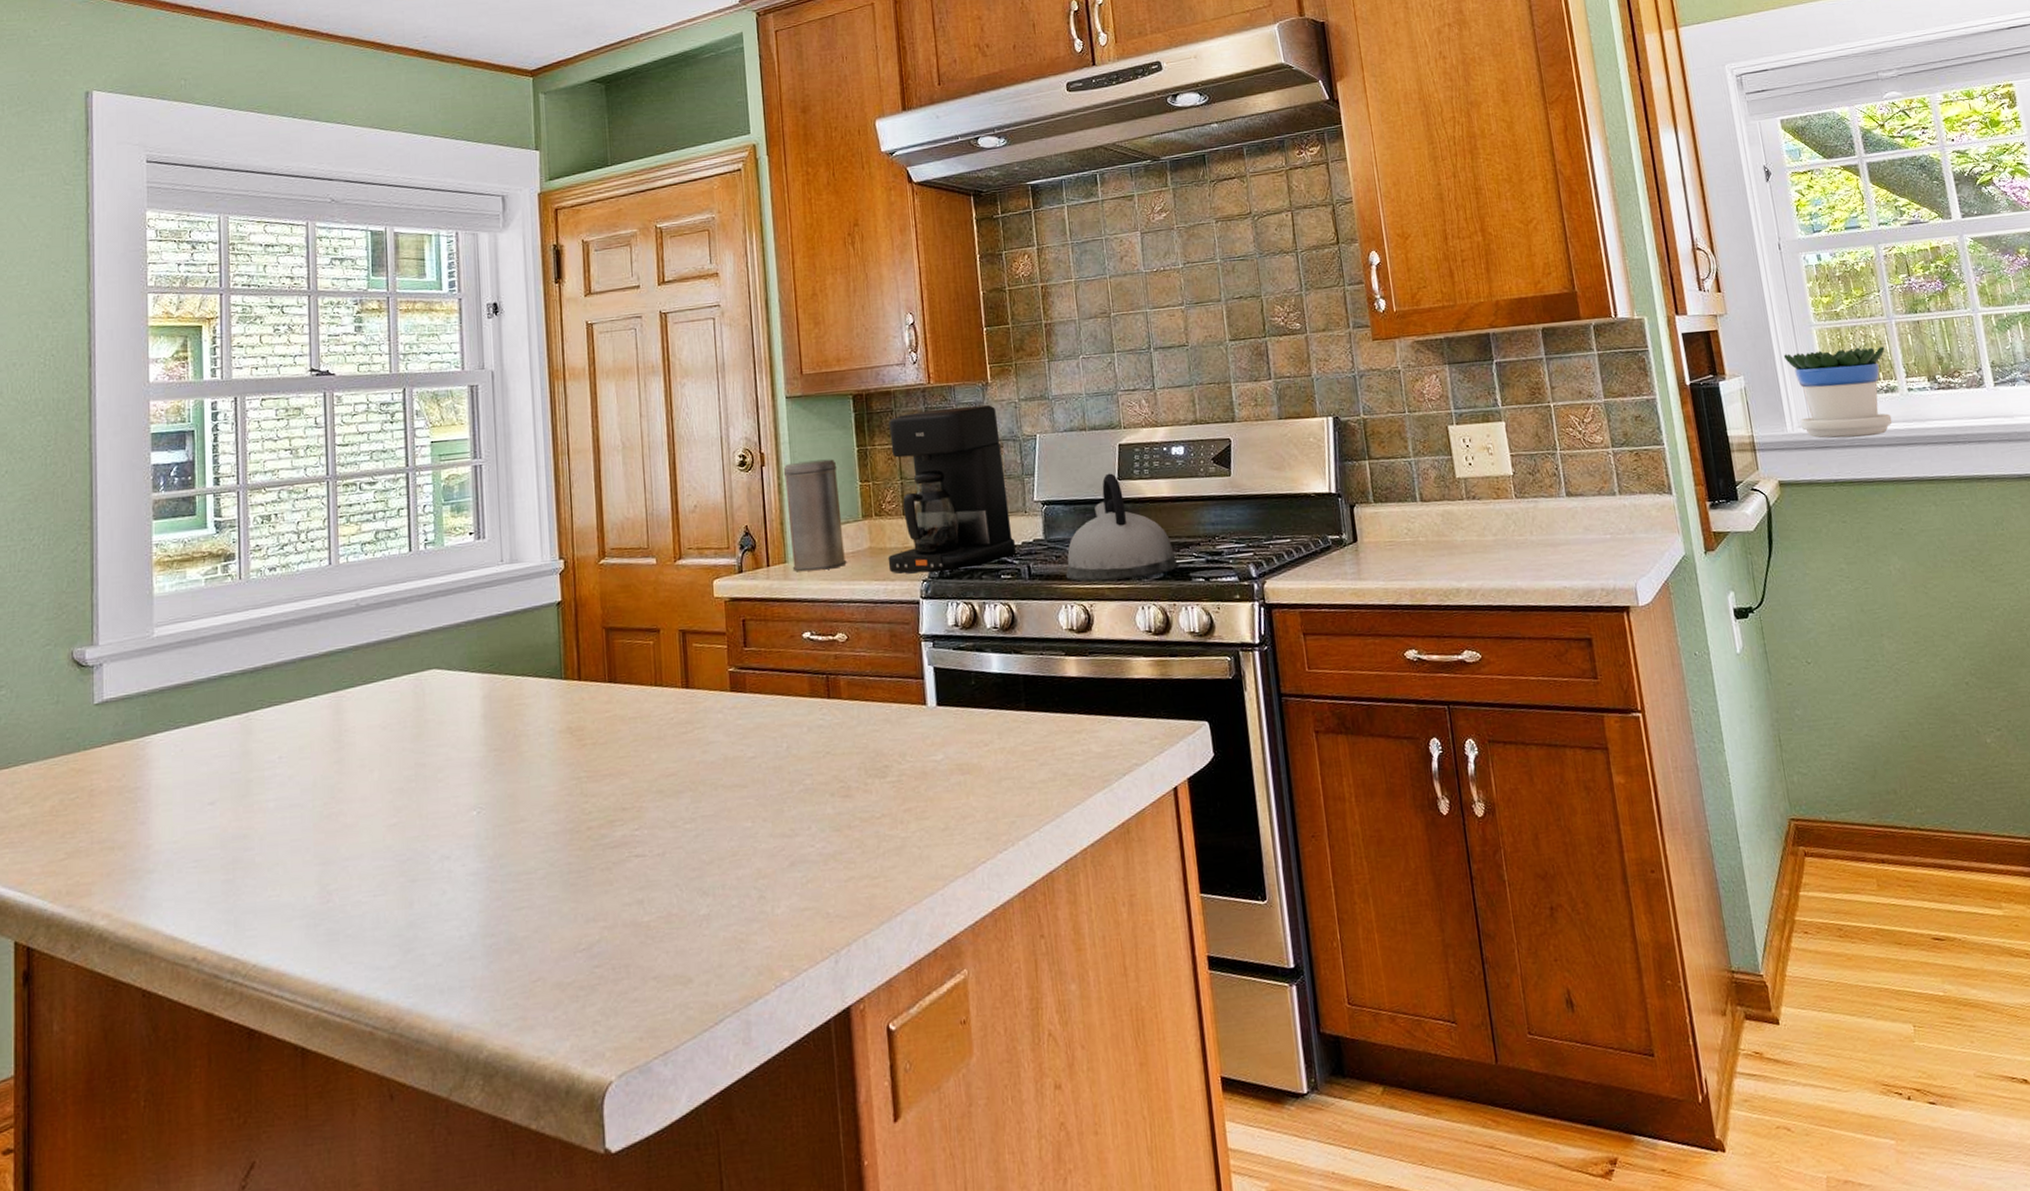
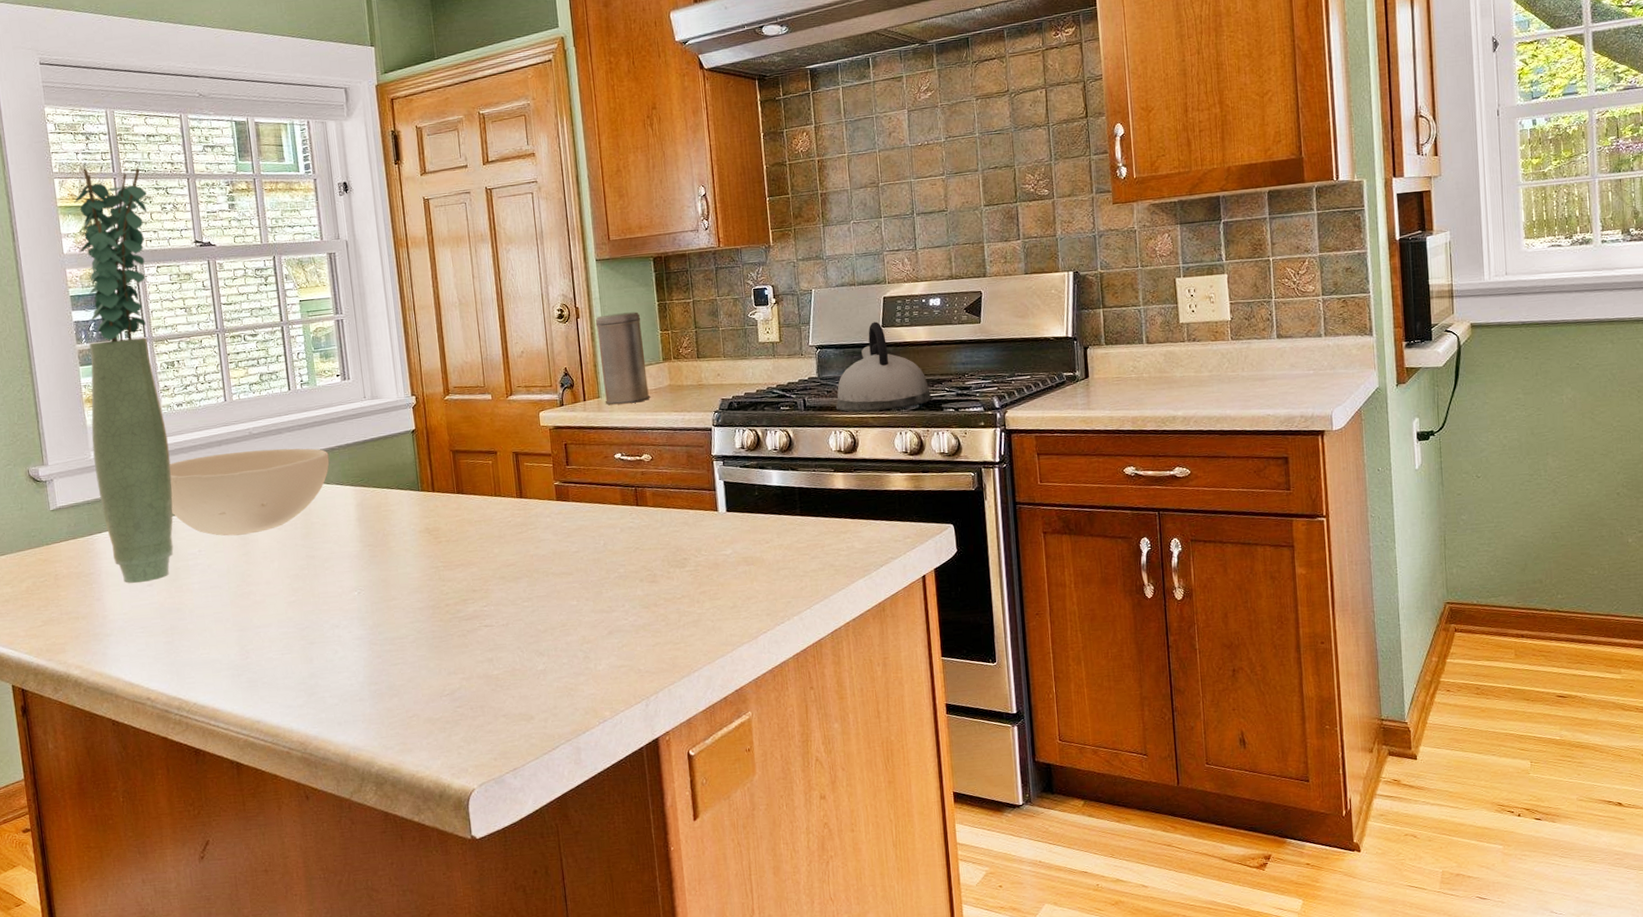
vase: none [157,282,258,802] -> present [74,168,174,584]
bowl: none [250,624,453,738] -> present [169,448,330,537]
coffee maker: present [888,405,1017,574] -> none [684,265,794,406]
flowerpot: present [1784,346,1893,439] -> none [1490,202,1585,286]

